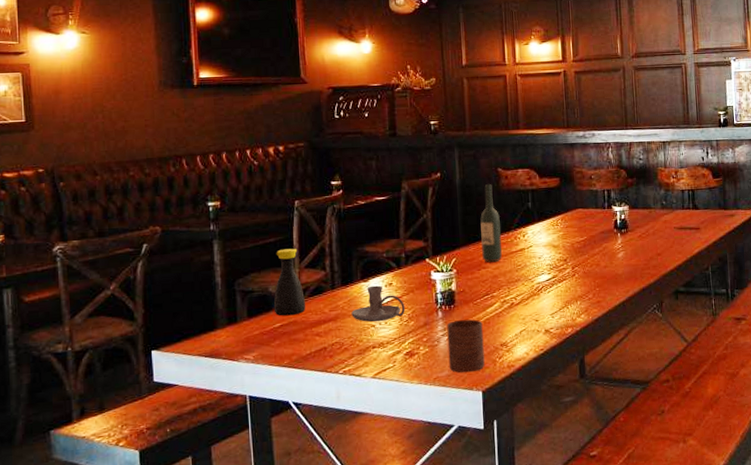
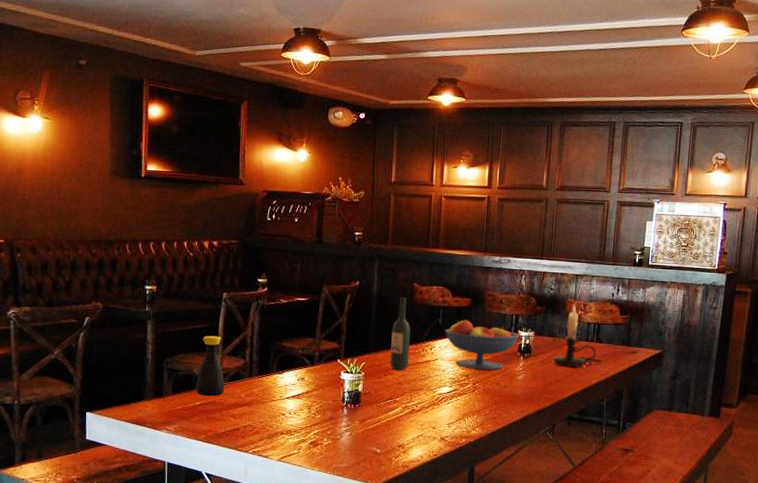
candle holder: present [351,285,405,322] -> none [265,378,314,412]
cup: present [447,319,485,373] -> none [348,419,383,467]
fruit bowl: none [536,201,614,252] -> present [445,319,519,370]
candle holder: none [650,173,695,239] -> present [552,305,597,368]

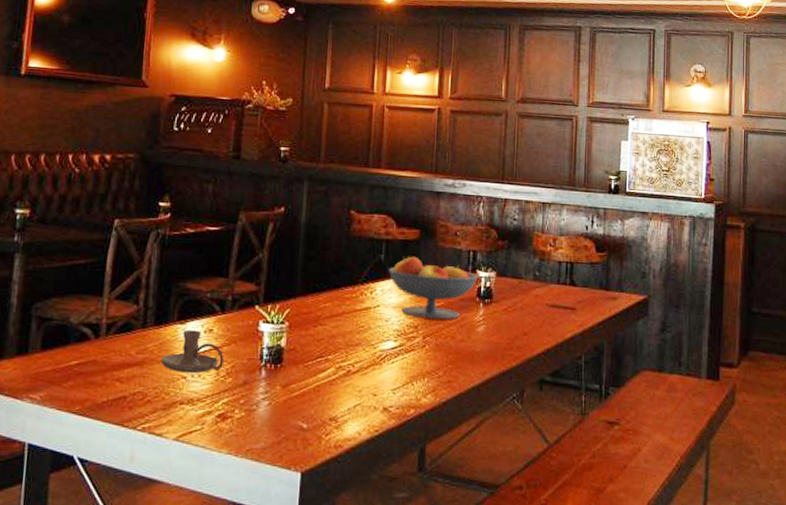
bottle: present [196,335,224,397] -> none [72,273,110,354]
candle holder: none [265,378,314,412] -> present [161,329,224,374]
wine bottle: present [390,296,411,370] -> none [320,226,346,319]
candle holder: present [552,305,597,368] -> none [518,239,571,317]

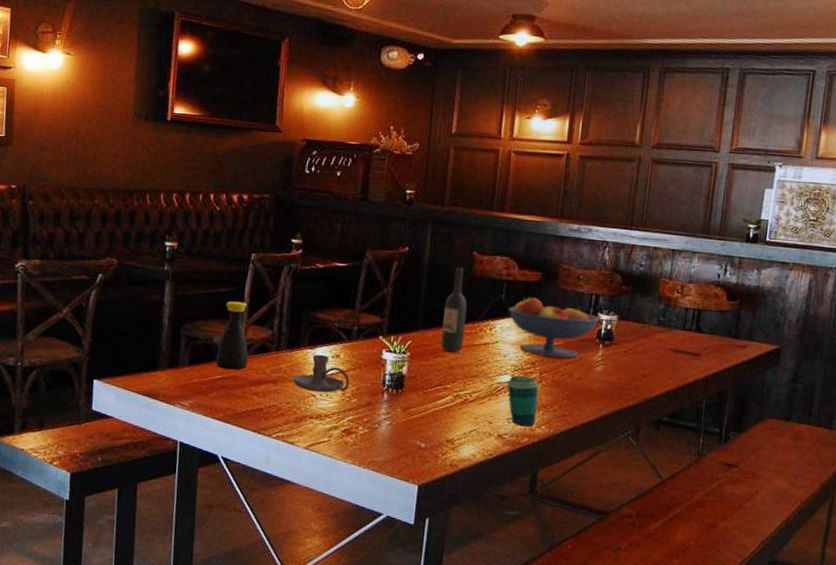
bottle: none [72,273,110,354] -> present [215,301,248,371]
wine bottle: none [320,226,346,319] -> present [441,266,467,352]
cup: none [390,340,423,396] -> present [507,375,539,427]

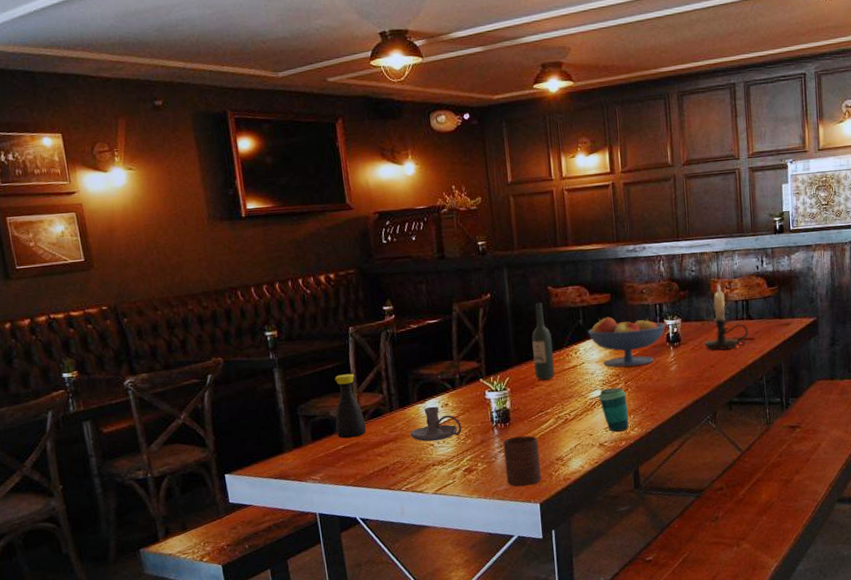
cup: none [386,406,430,464] -> present [503,435,542,487]
candle holder: none [639,285,696,361] -> present [703,284,749,350]

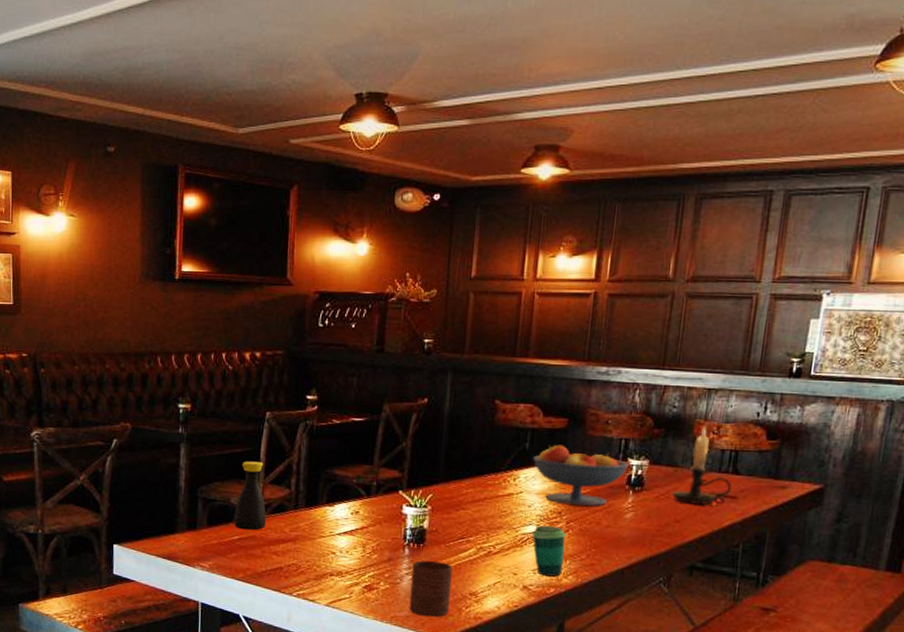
candle holder: present [410,406,462,442] -> none [312,511,370,550]
wine bottle: present [532,302,555,380] -> none [463,416,490,504]

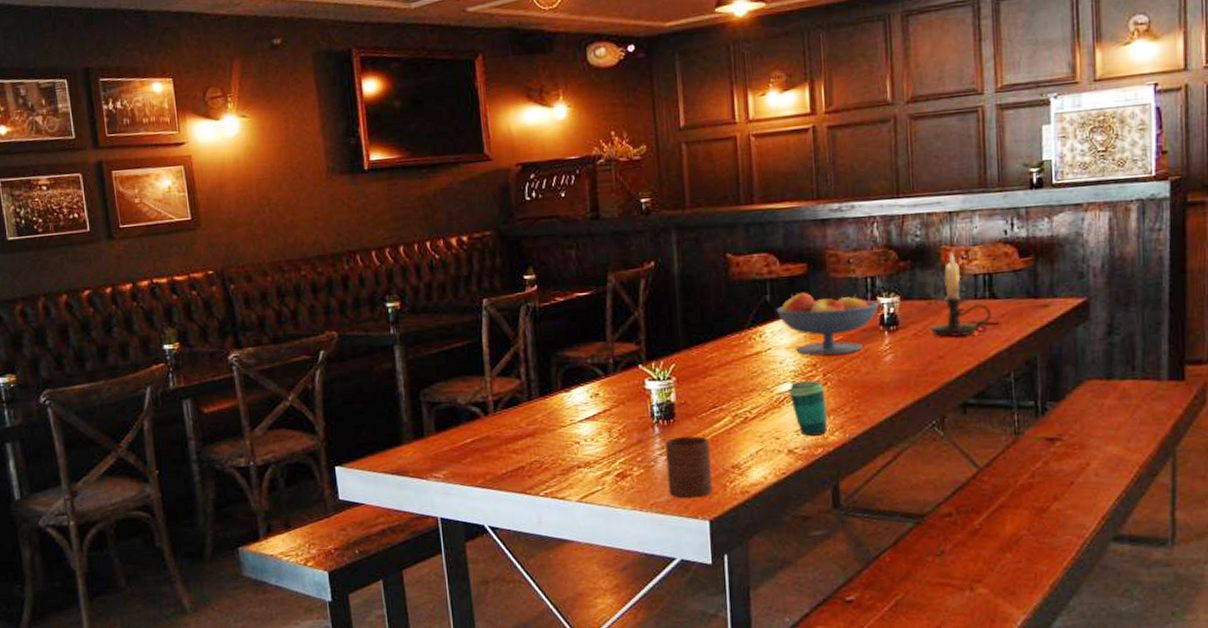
bottle: present [233,461,266,531] -> none [463,354,499,431]

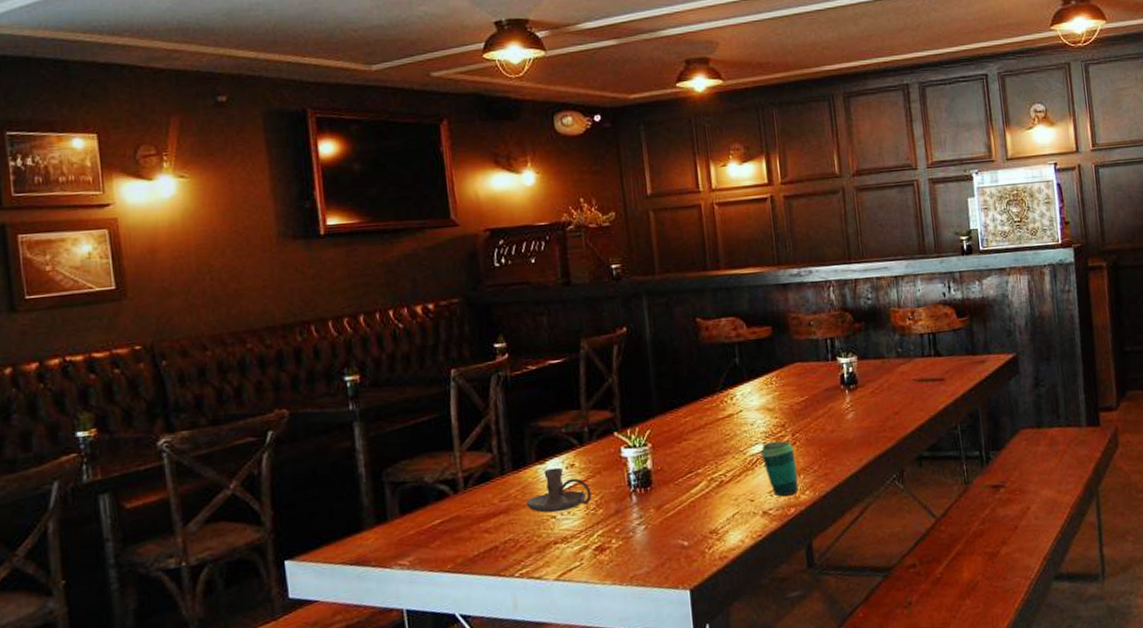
candle holder: none [552,396,615,439] -> present [526,467,591,513]
cup: present [665,436,713,499] -> none [643,503,692,569]
fruit bowl: present [776,292,879,355] -> none [745,354,839,416]
candle holder: present [929,252,992,338] -> none [884,314,938,394]

